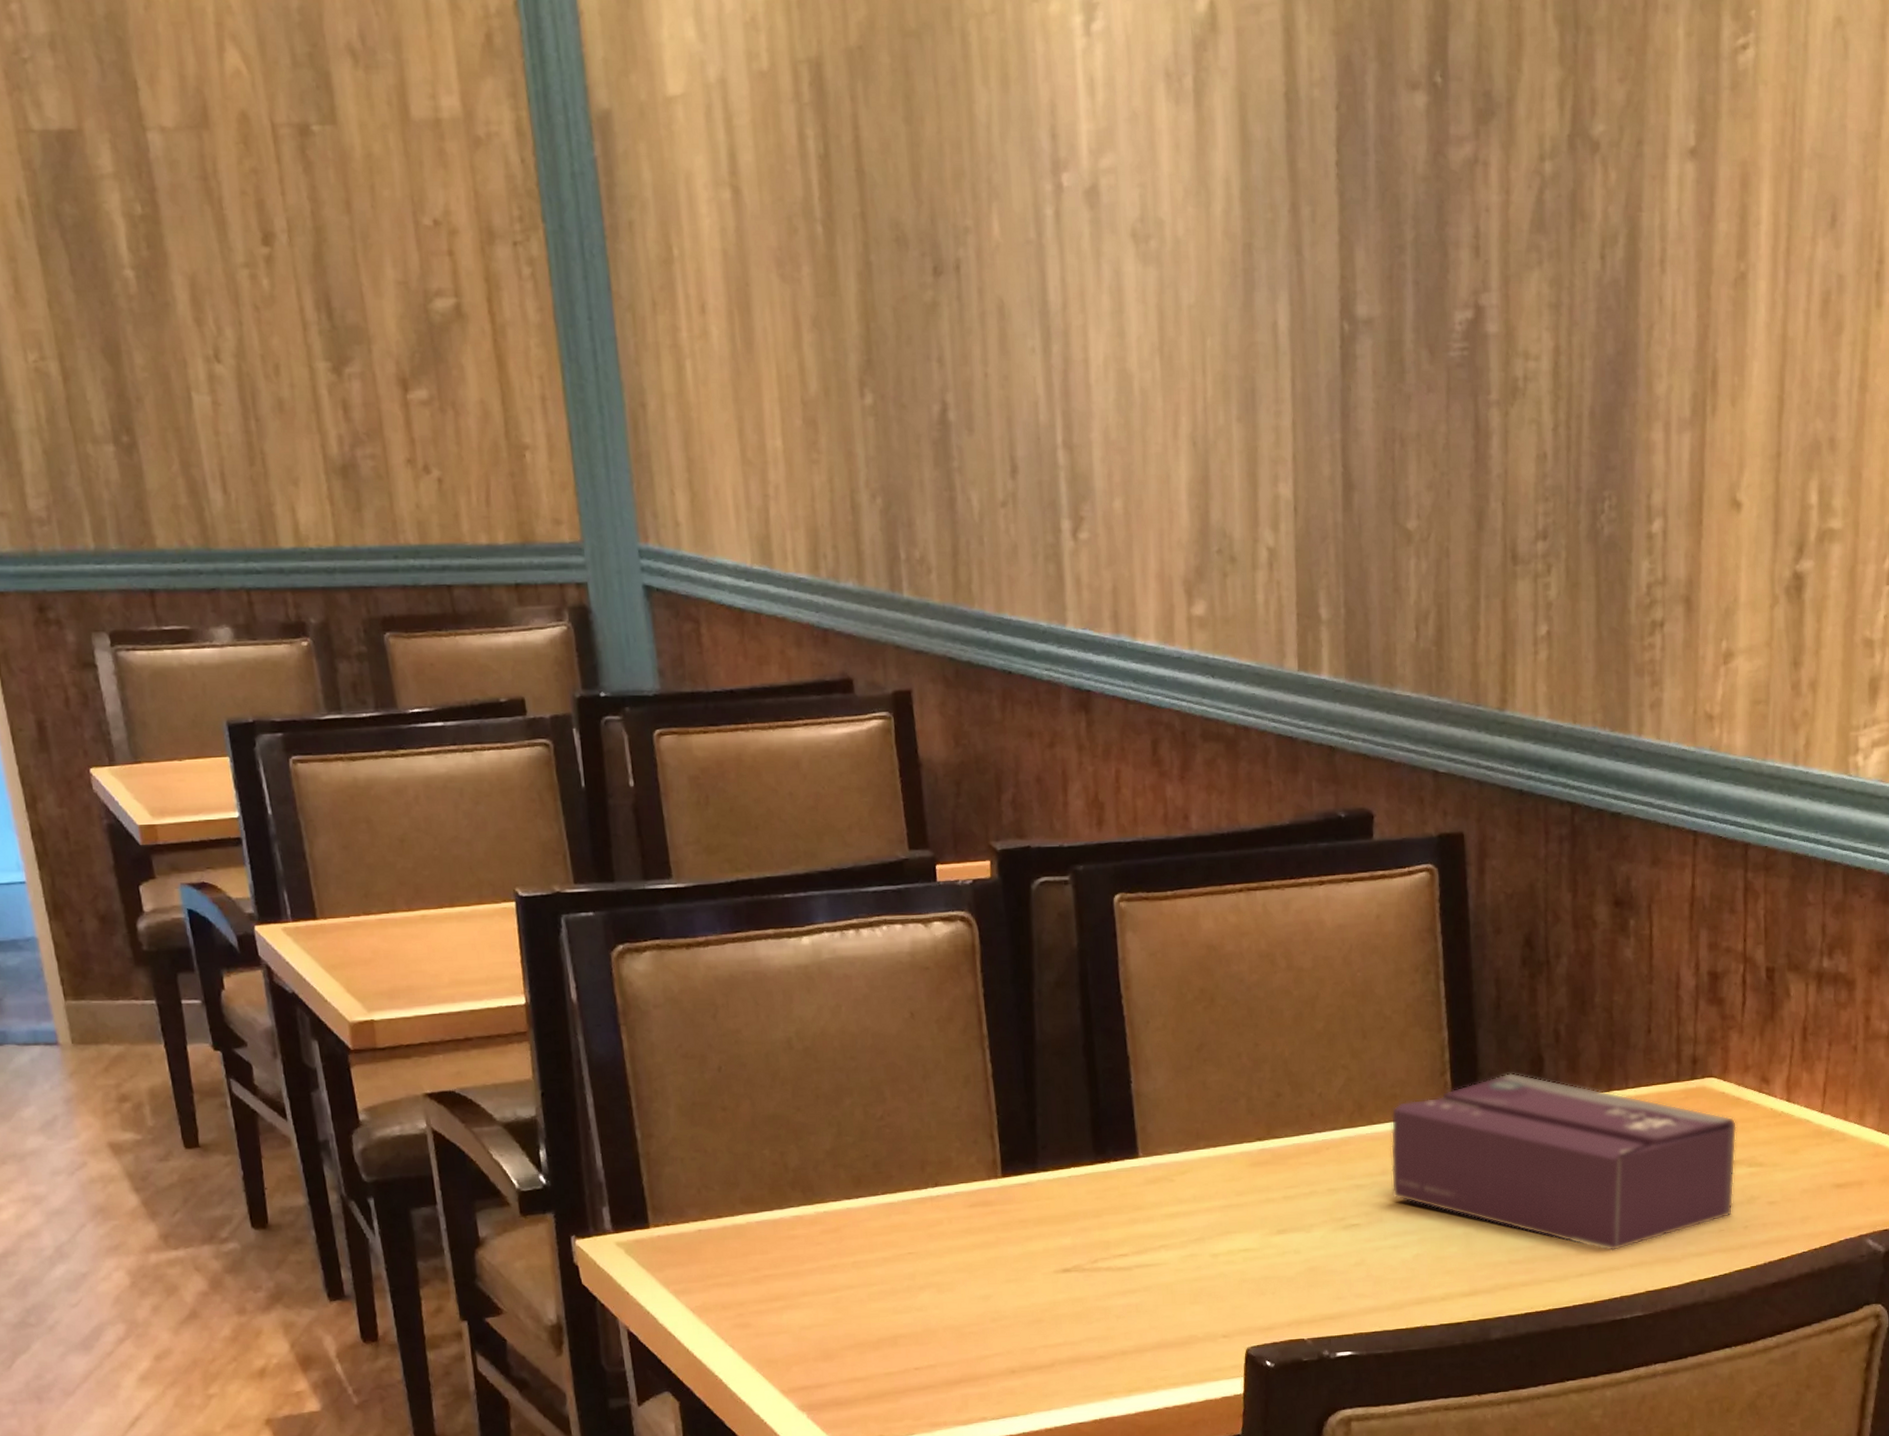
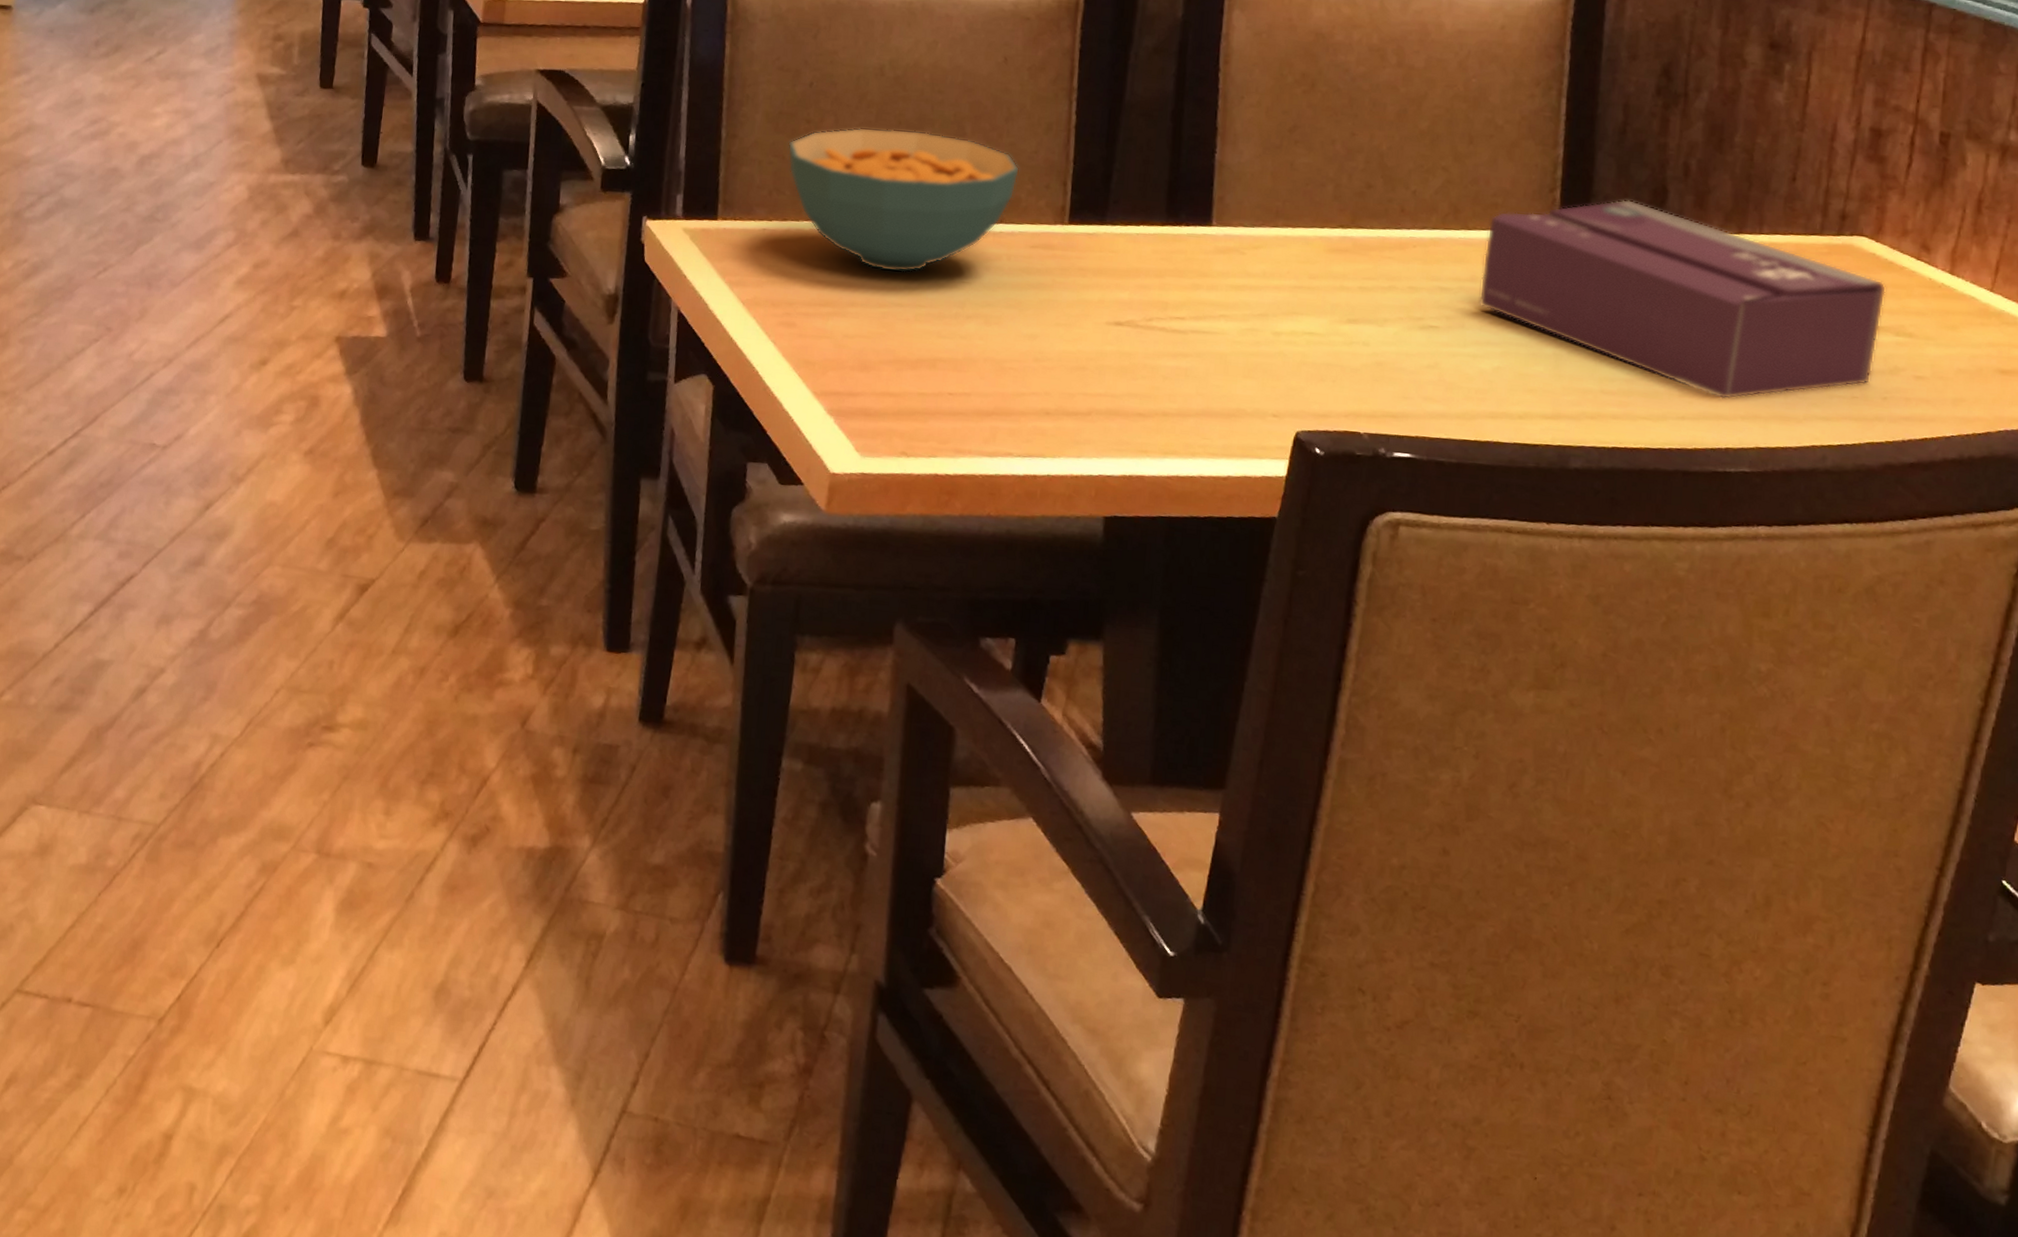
cereal bowl: none [707,1102,946,1255] -> present [787,127,1020,273]

